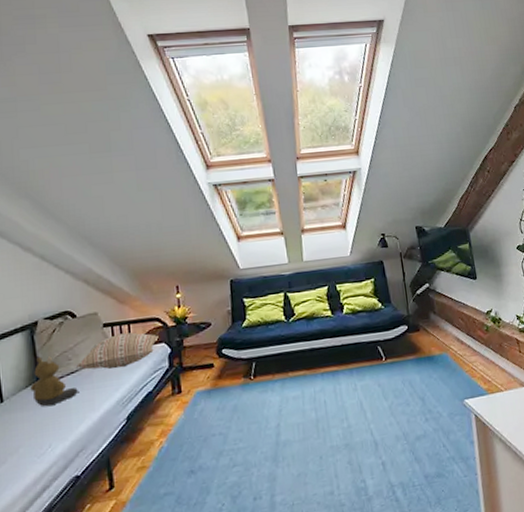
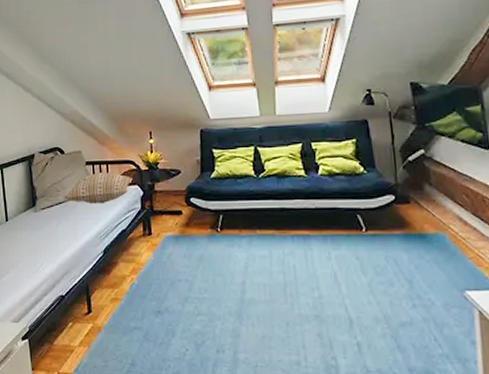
bear: present [30,356,78,407] -> none [28,185,64,230]

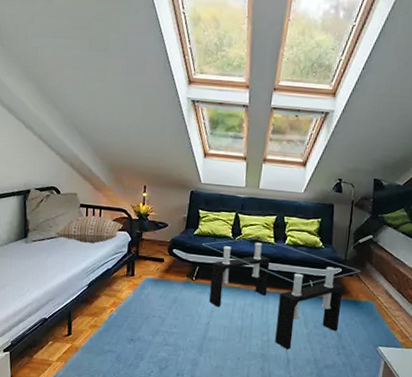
coffee table: none [221,171,419,306] -> present [201,237,361,349]

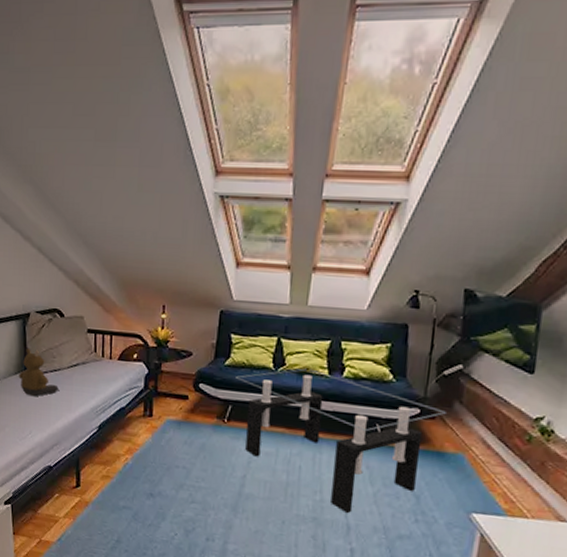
bear: none [19,218,54,260] -> present [19,347,59,397]
cushion: present [55,215,123,244] -> none [59,343,138,378]

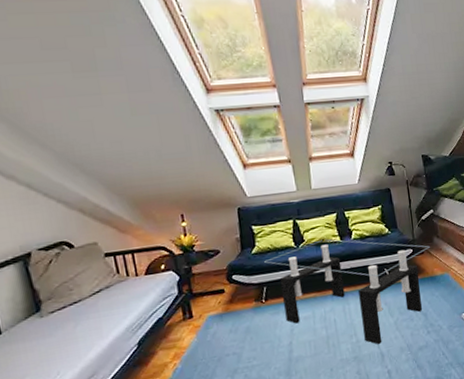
bear: present [19,347,59,397] -> none [30,287,84,337]

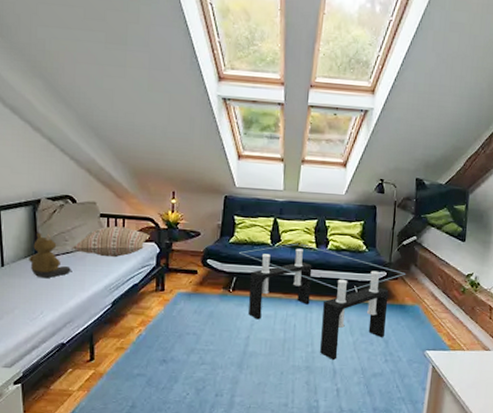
bear: none [30,287,84,337] -> present [29,232,71,279]
cushion: none [79,261,166,299] -> present [72,226,150,258]

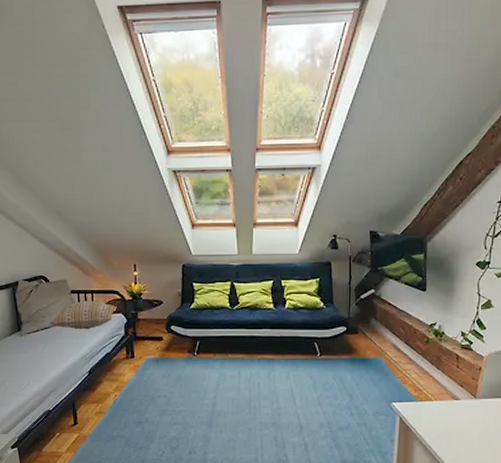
bear: present [29,232,71,279] -> none [13,311,50,353]
coffee table: present [238,243,405,360] -> none [199,304,365,415]

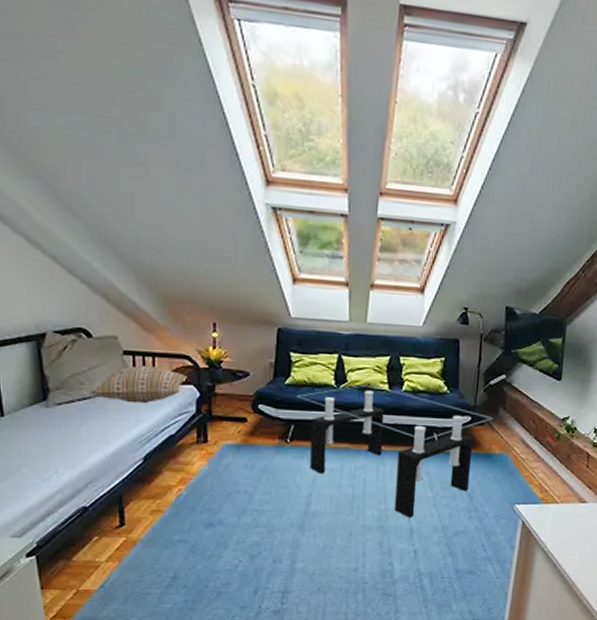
coffee table: none [199,304,365,415] -> present [296,384,493,517]

